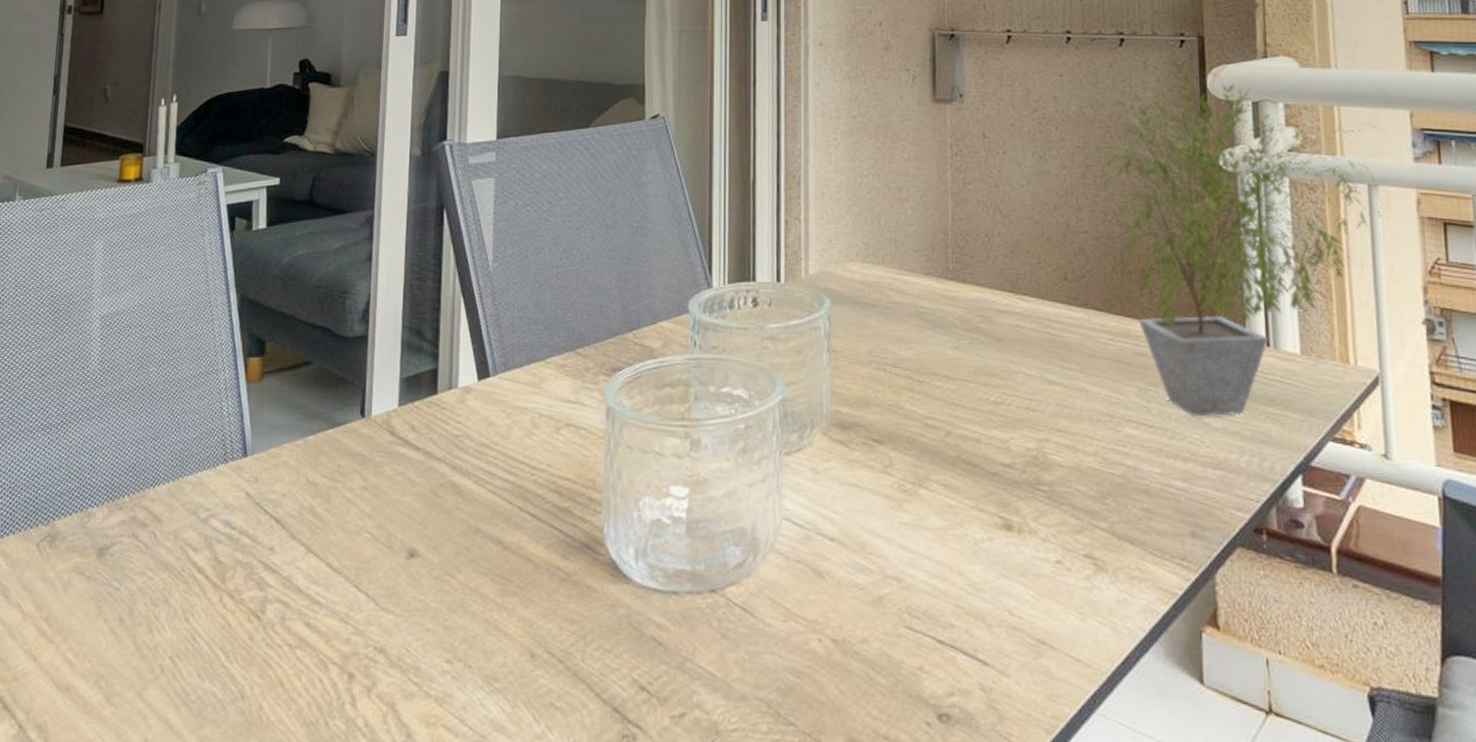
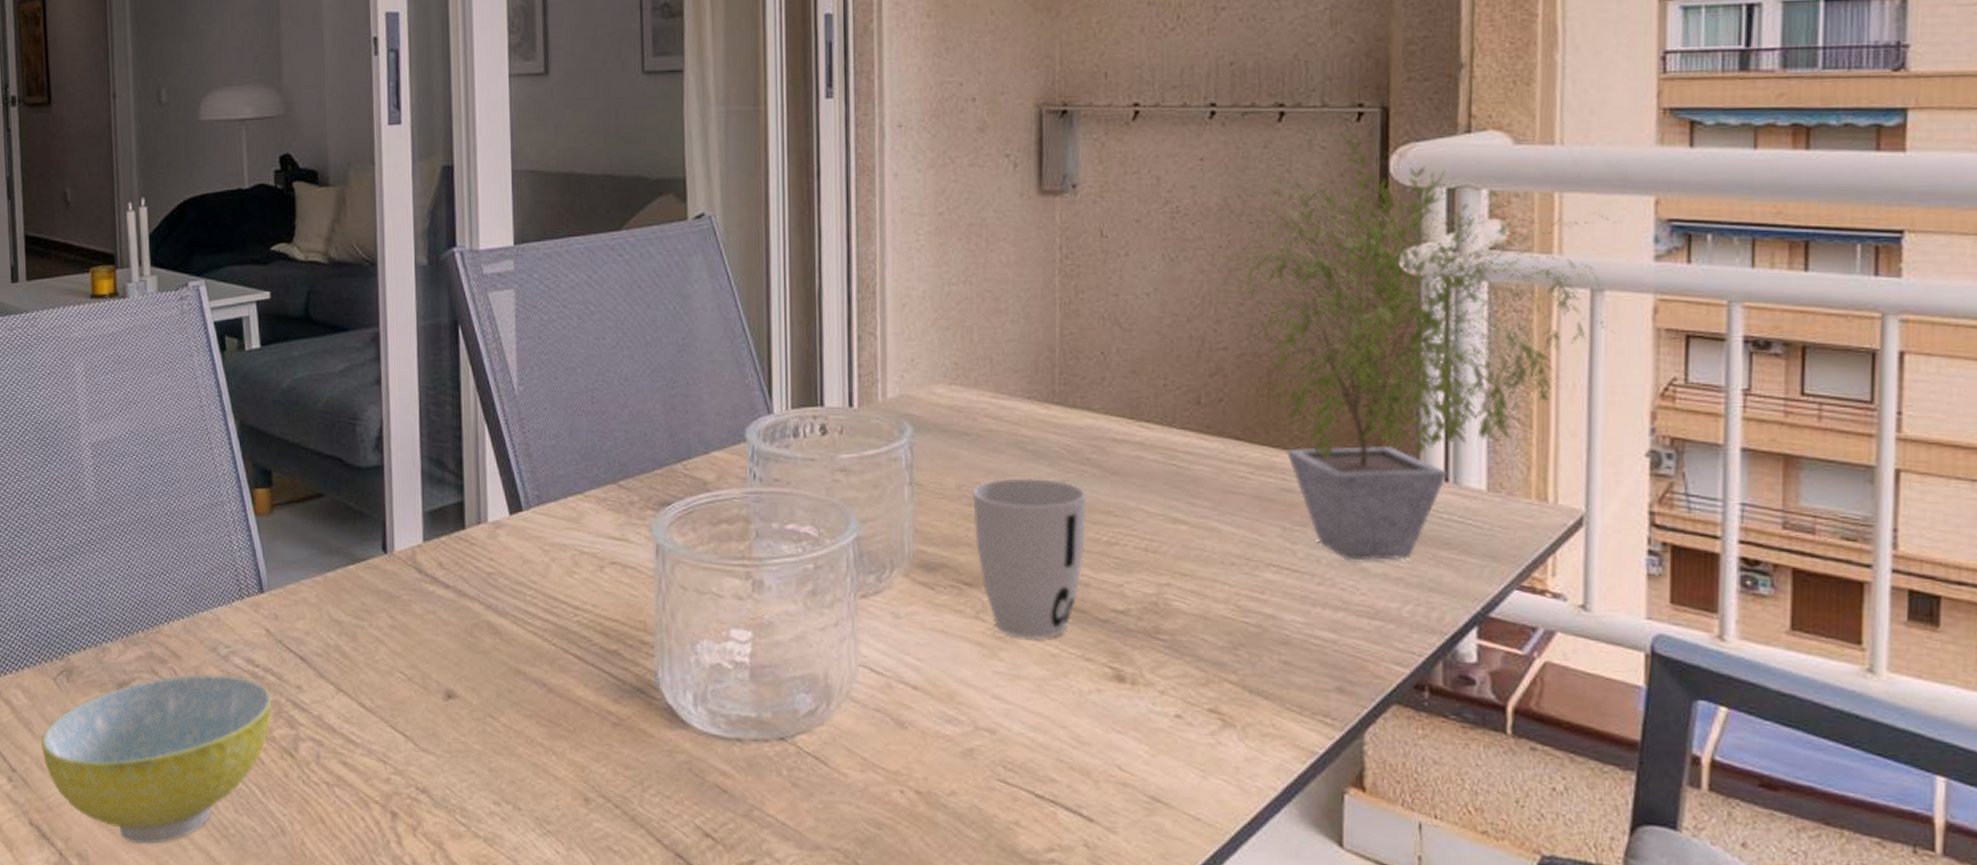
bowl: none [15,537,245,714] -> present [41,674,272,844]
cup: none [881,343,977,492] -> present [972,477,1087,640]

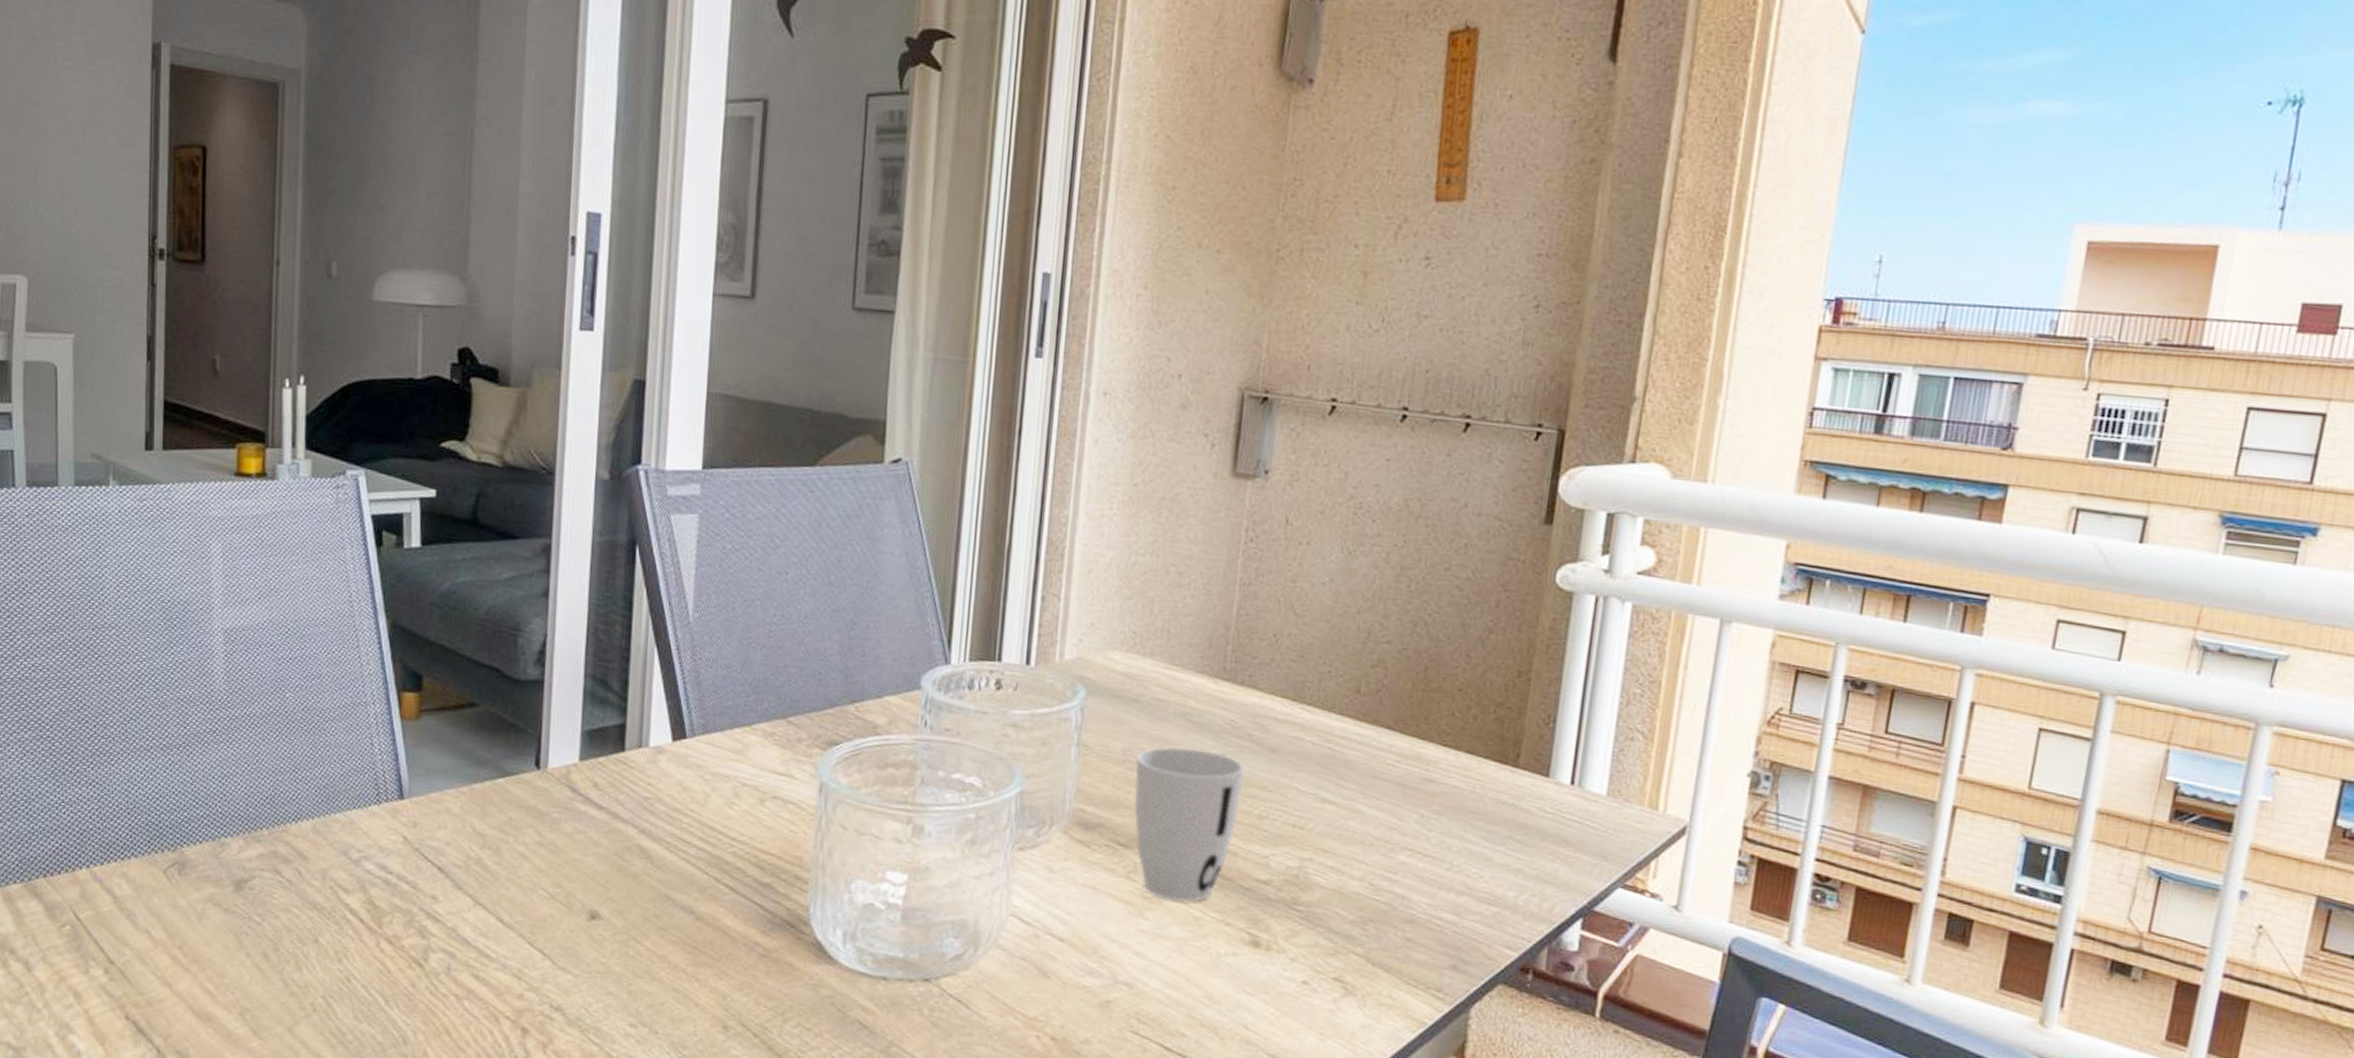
bowl: present [41,674,272,844] -> none [145,877,404,1046]
potted plant: present [1217,132,1623,561] -> none [1387,449,1756,853]

